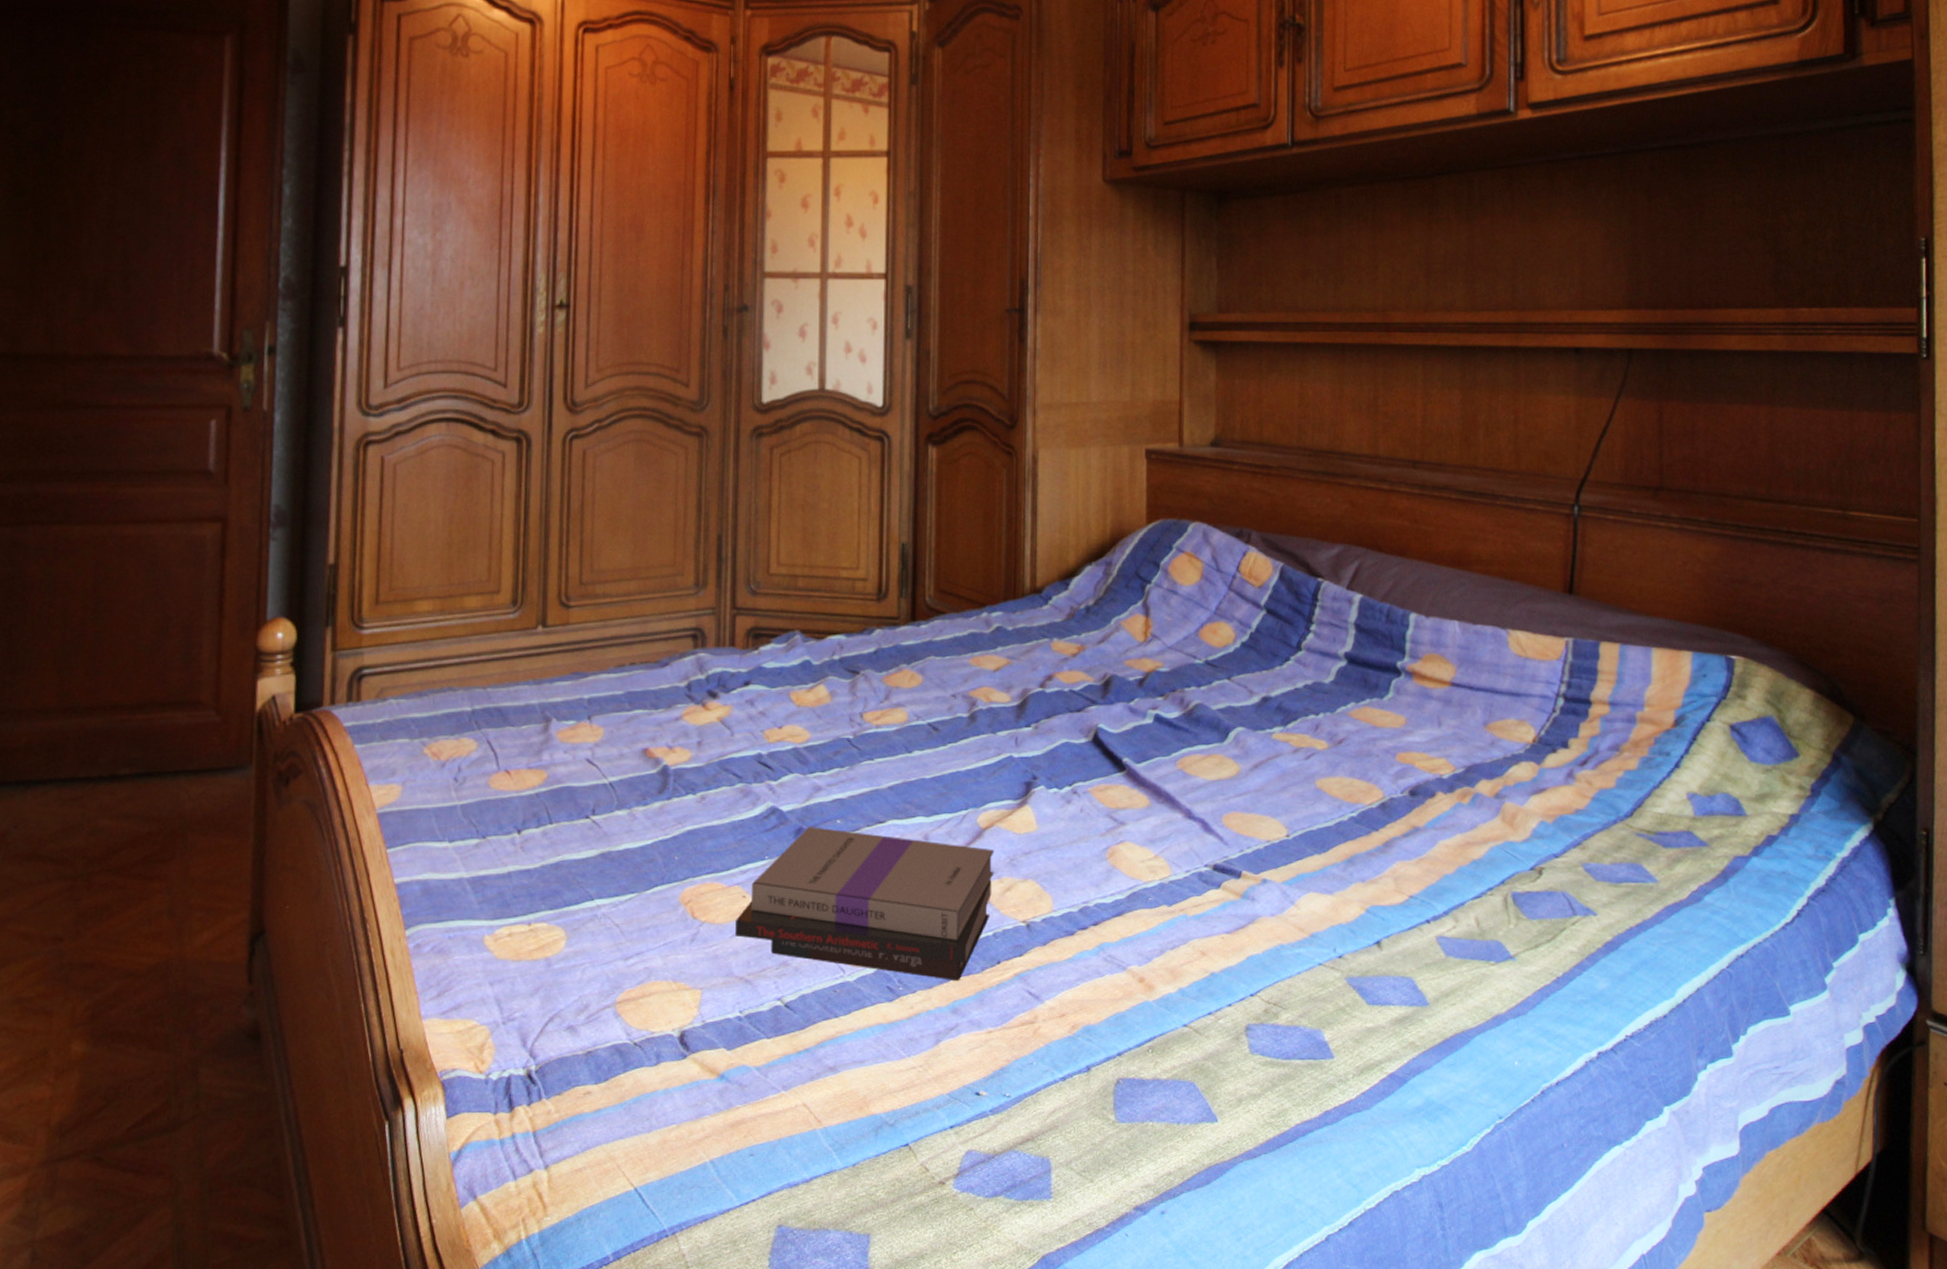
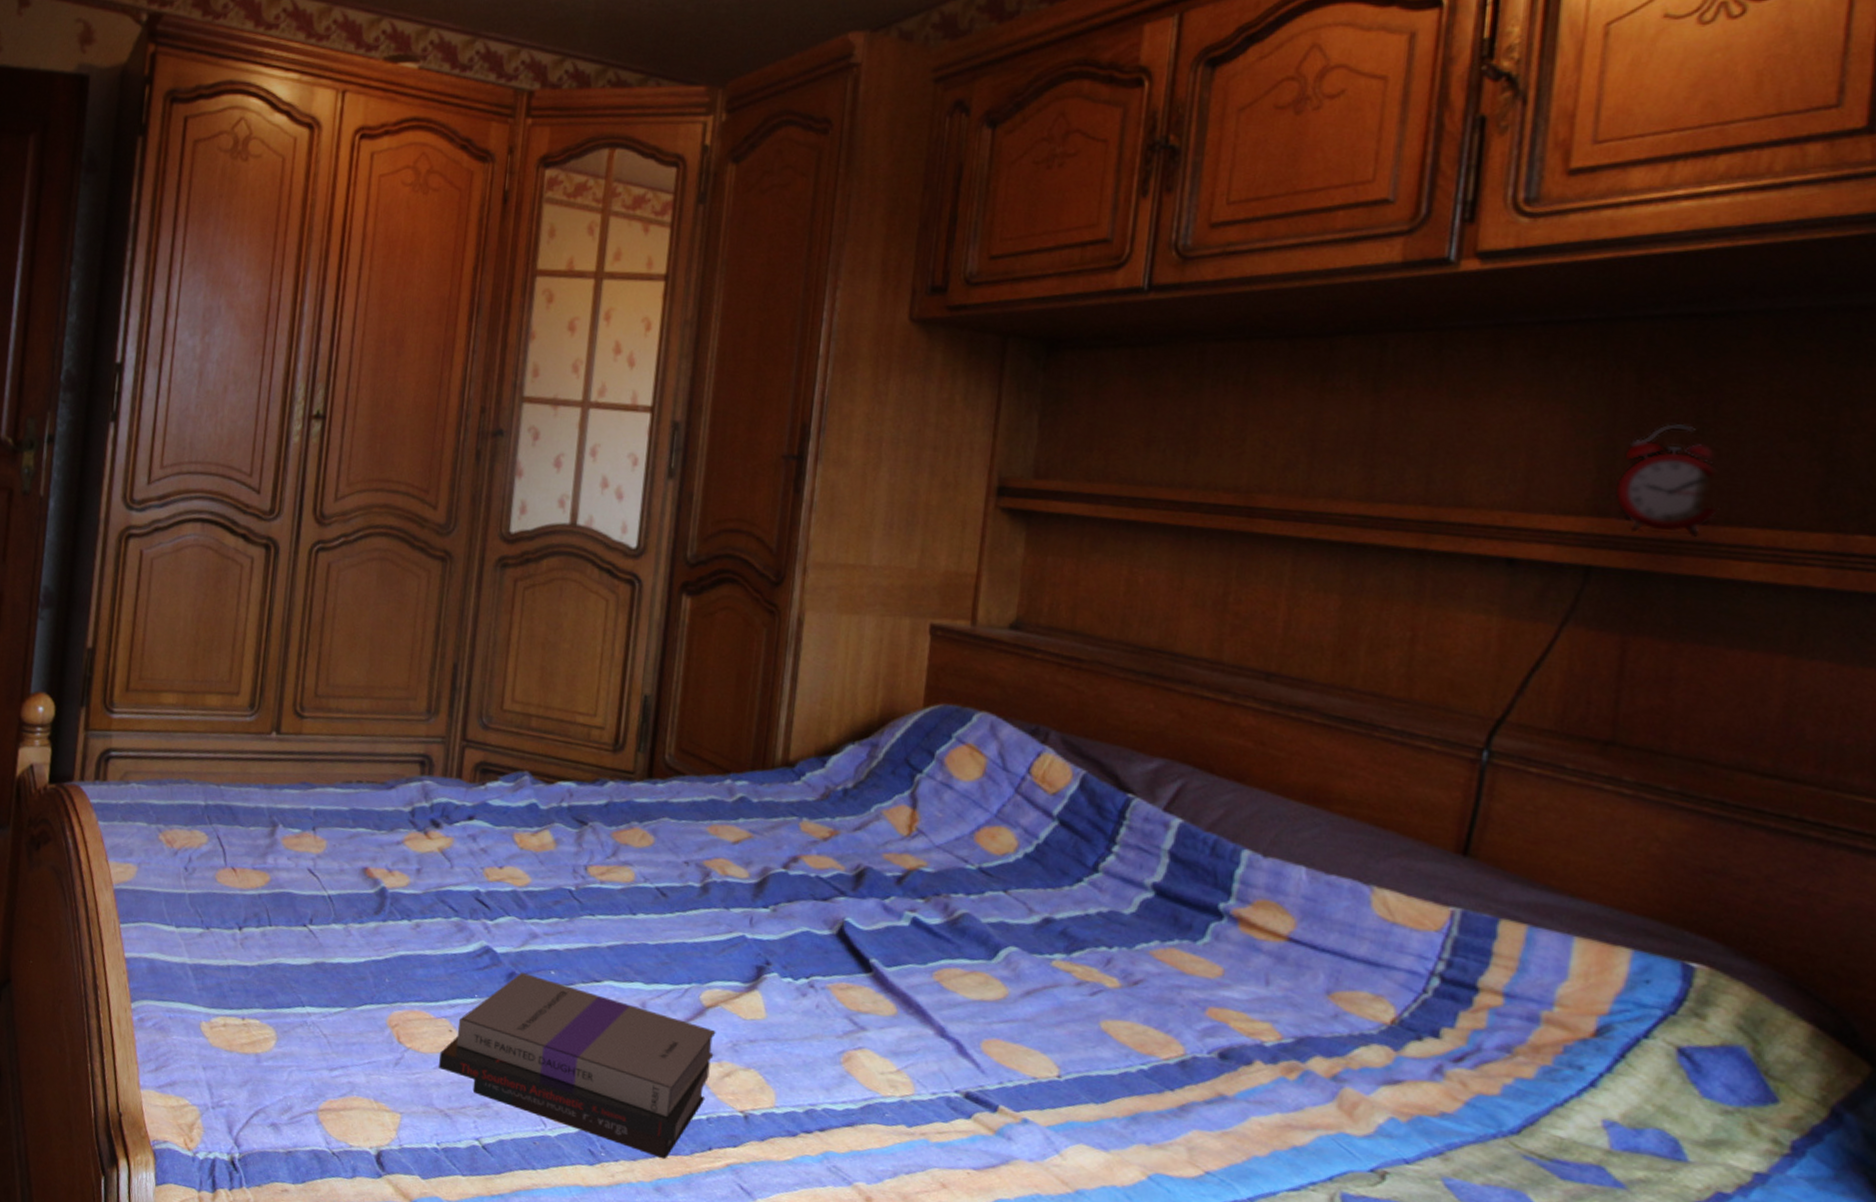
alarm clock: none [1641,232,1711,320] -> present [1615,424,1720,538]

